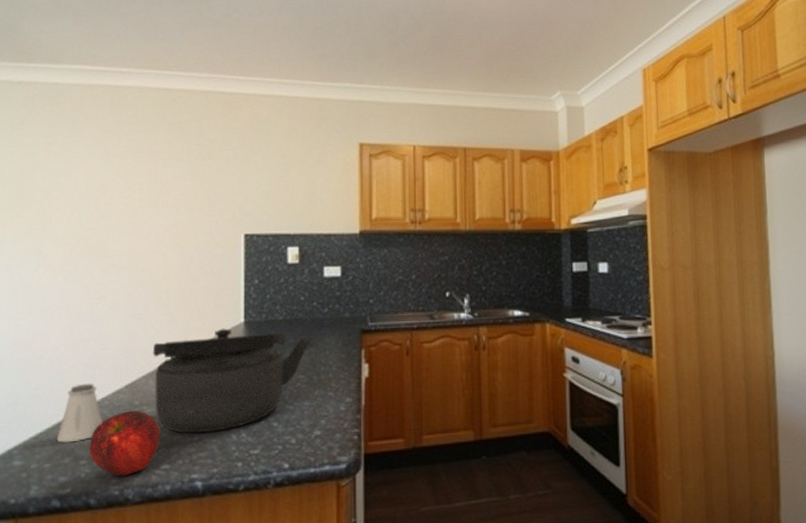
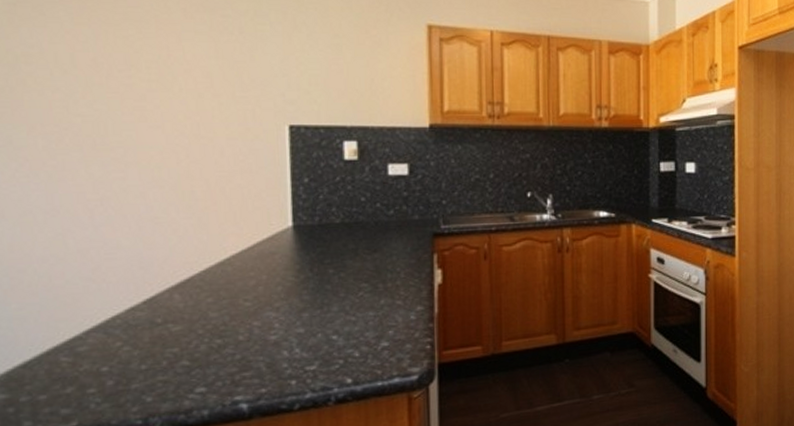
saltshaker: present [56,383,103,443] -> none [53,300,115,371]
apple: present [89,411,161,477] -> none [99,329,193,404]
kettle: present [152,328,314,434] -> none [176,233,378,352]

